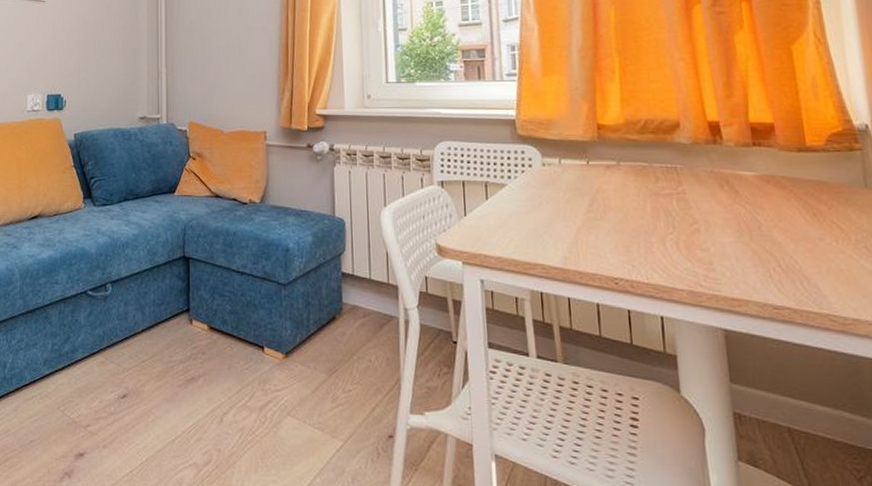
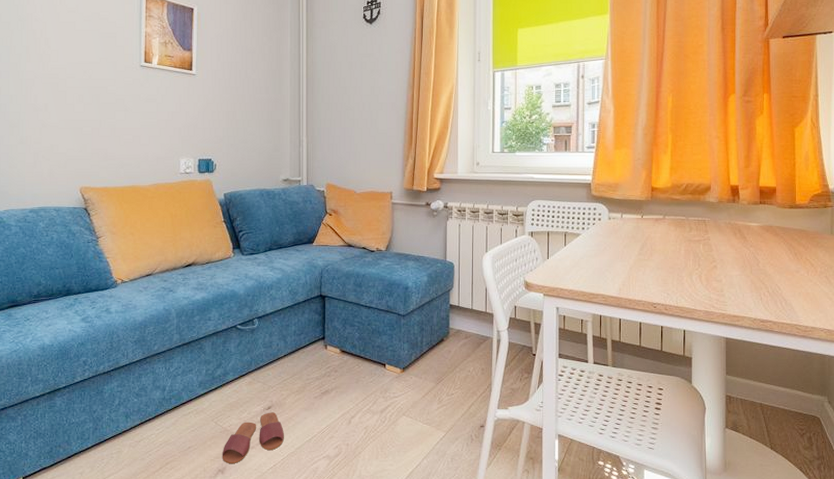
slippers: none [69,402,142,467] -> present [222,412,284,464]

